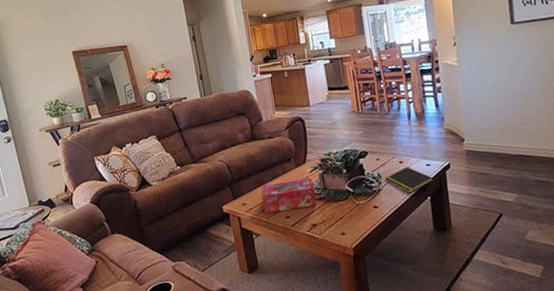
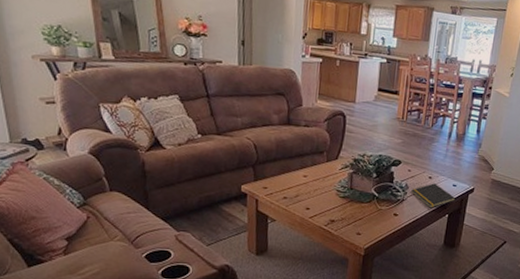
tissue box: present [261,177,317,214] -> none [284,172,341,203]

